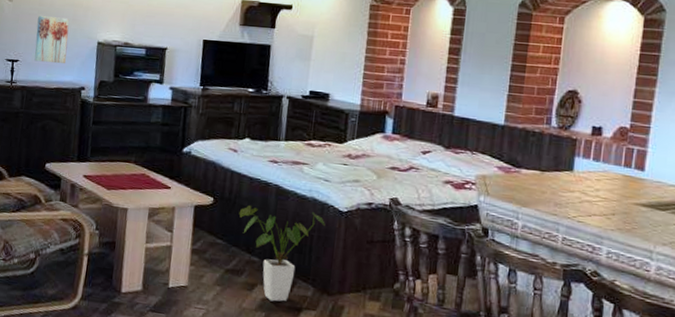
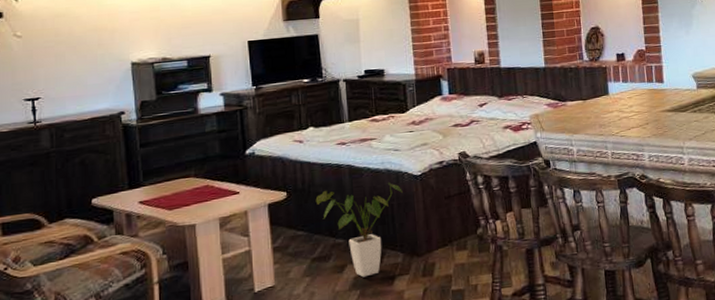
wall art: present [34,16,70,64] -> none [56,44,97,96]

